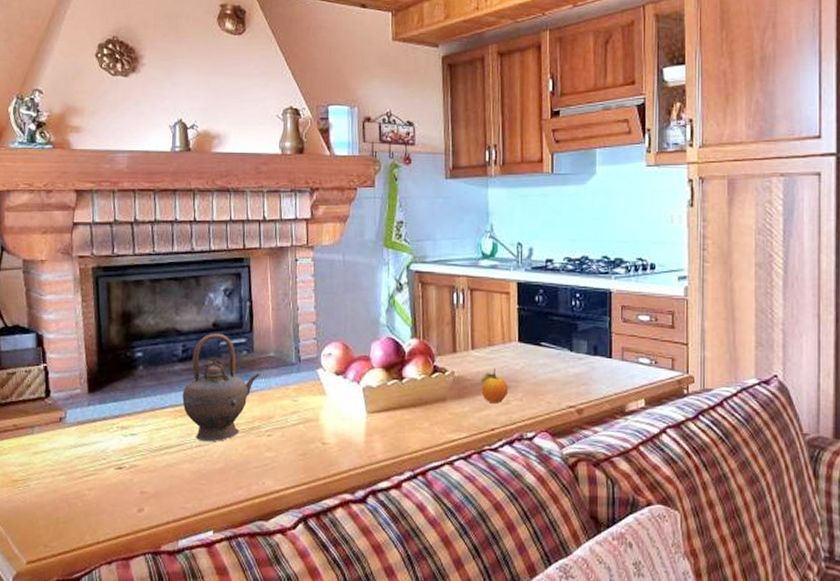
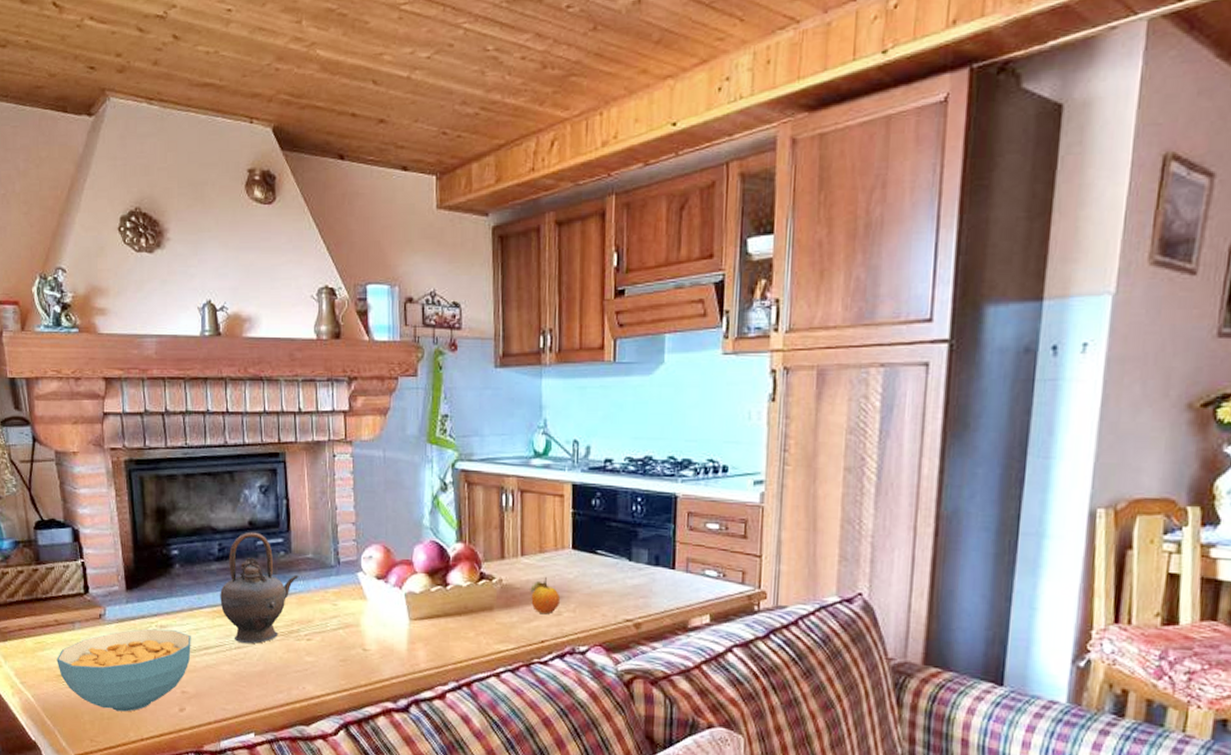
cereal bowl: none [13,430,152,515] -> present [57,629,191,712]

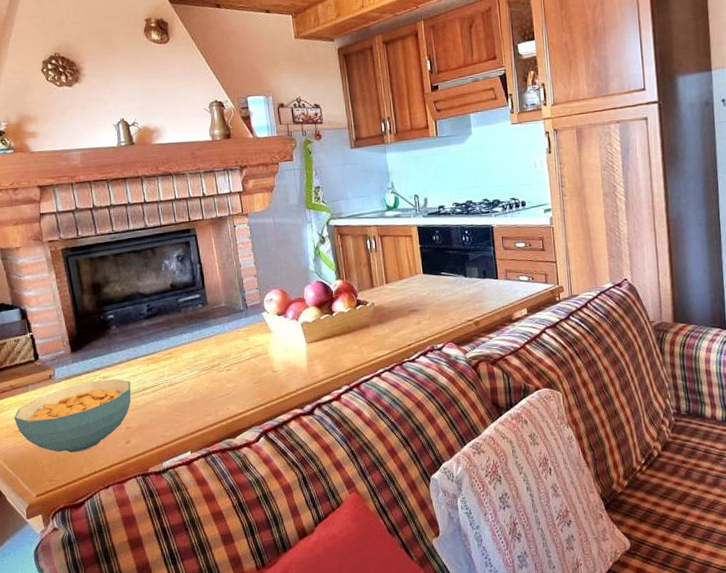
teapot: present [220,531,299,644] -> none [151,292,215,381]
fruit: present [530,576,561,615] -> none [395,296,419,325]

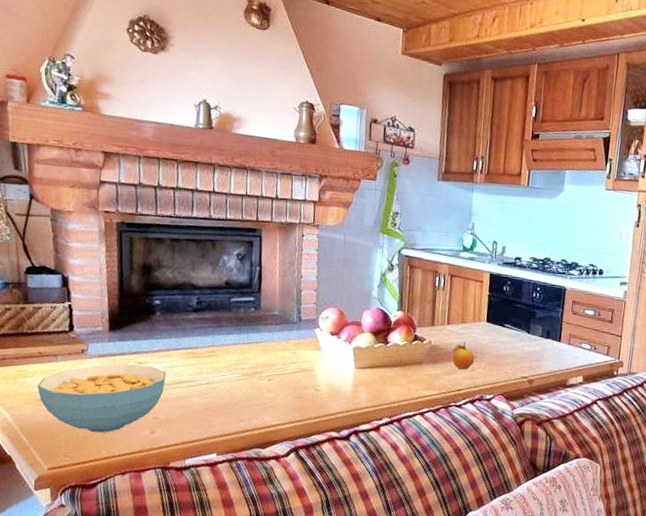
fruit: none [395,296,419,325] -> present [452,341,475,370]

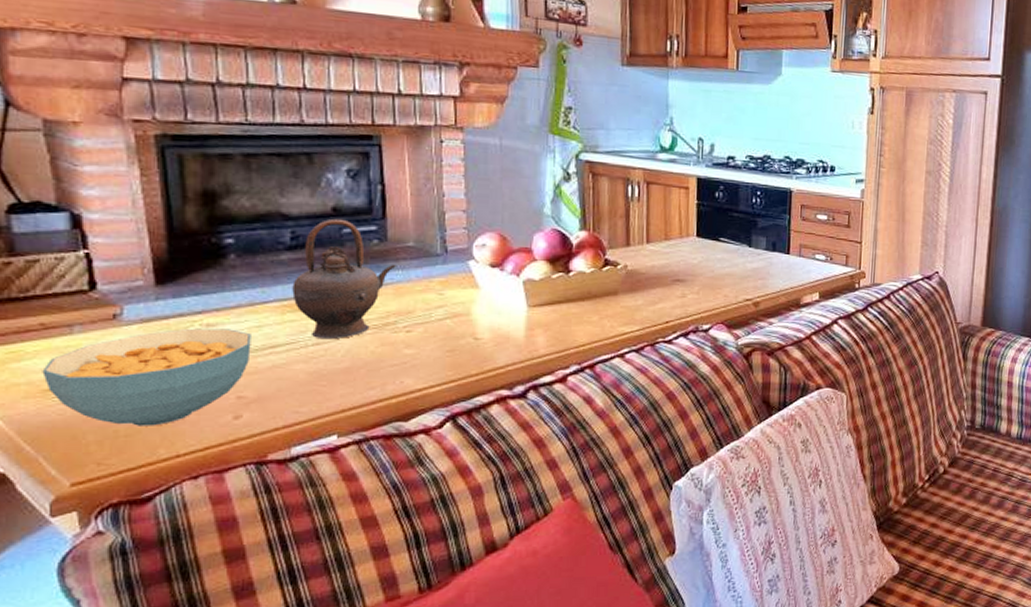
teapot: none [194,290,265,381] -> present [292,218,396,340]
fruit: present [452,341,475,370] -> none [655,262,685,297]

